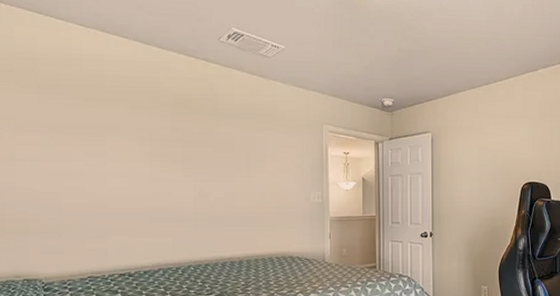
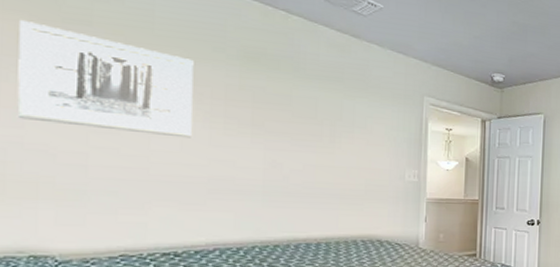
wall art: none [9,88,138,176] -> present [17,19,194,138]

